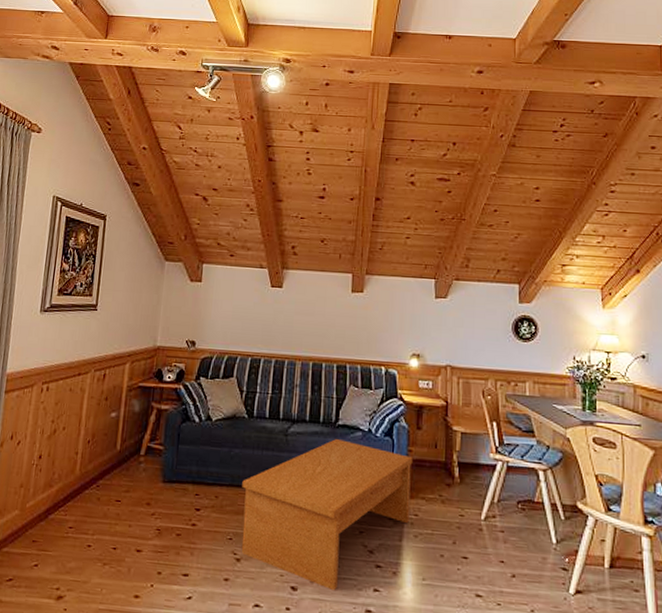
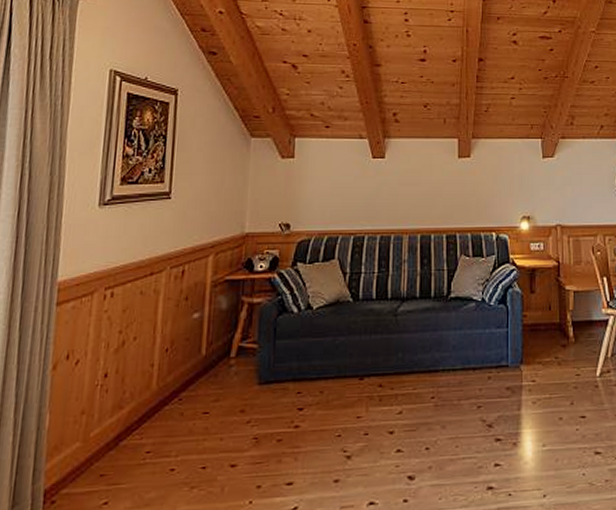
coffee table: present [241,439,413,591] -> none [349,313,528,474]

